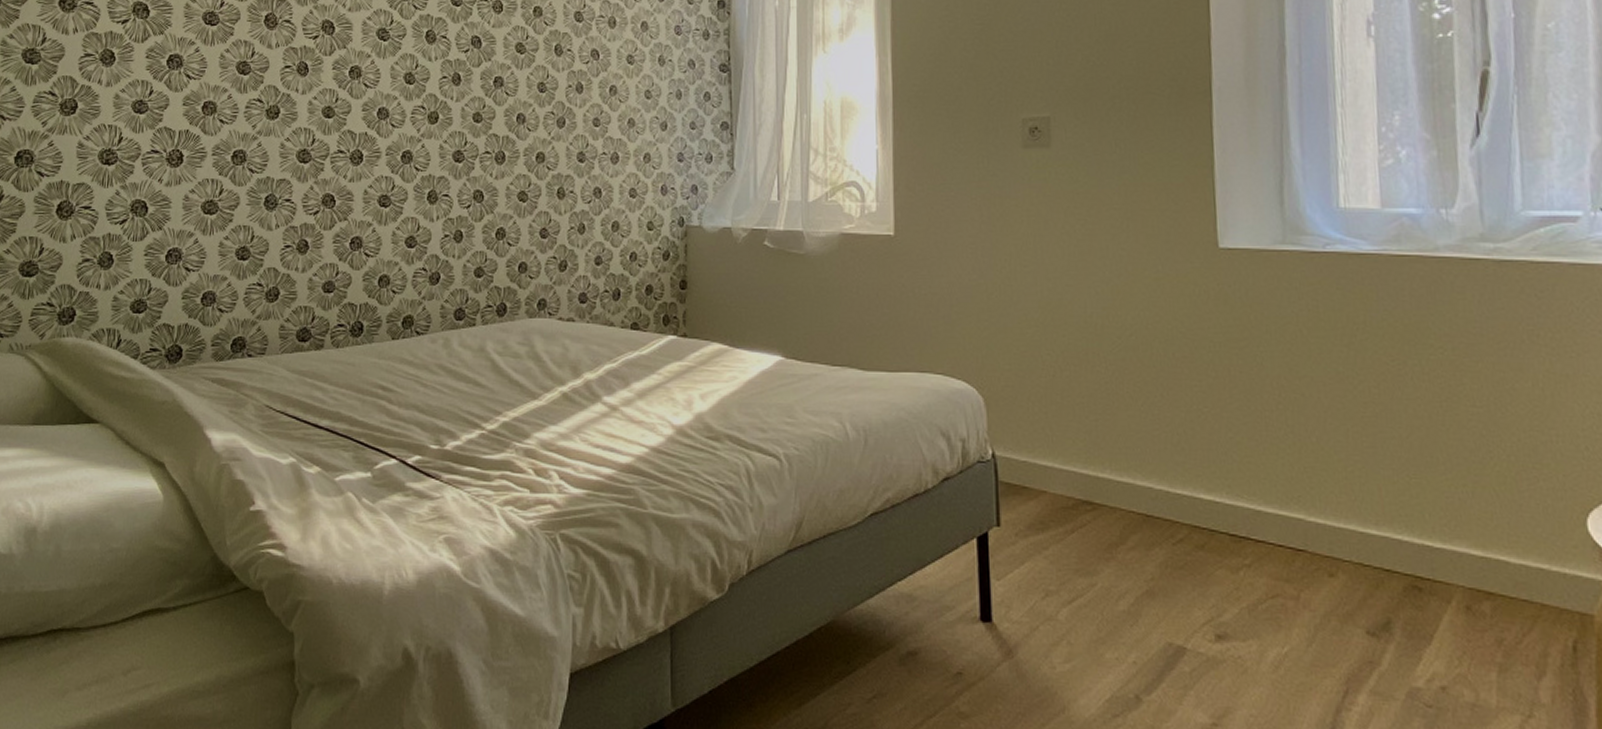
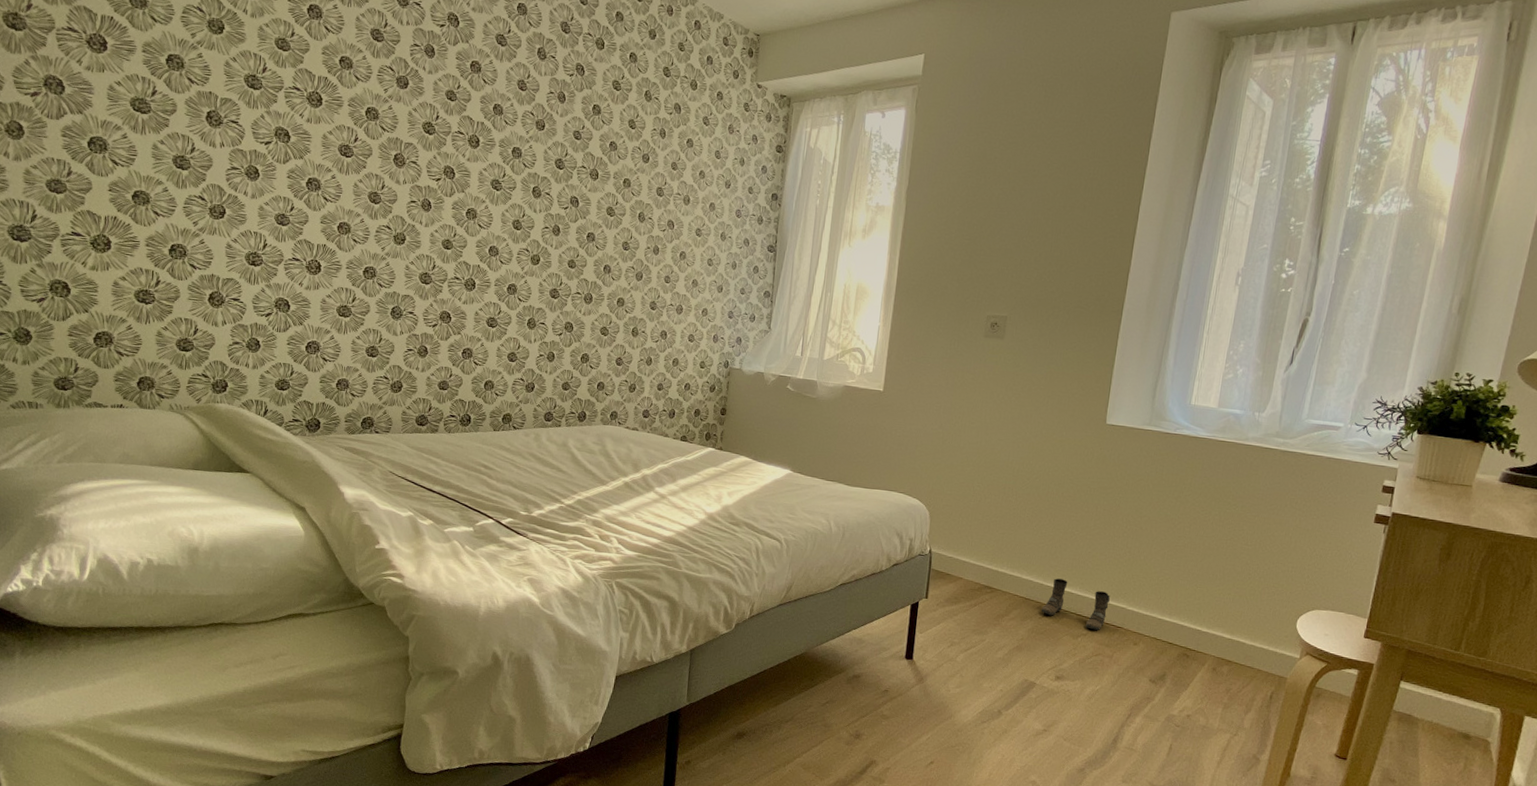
boots: none [1173,481,1277,557] -> present [1041,578,1110,630]

